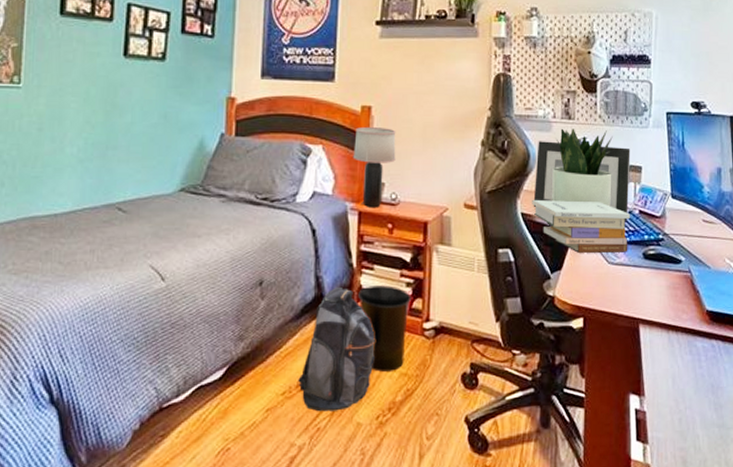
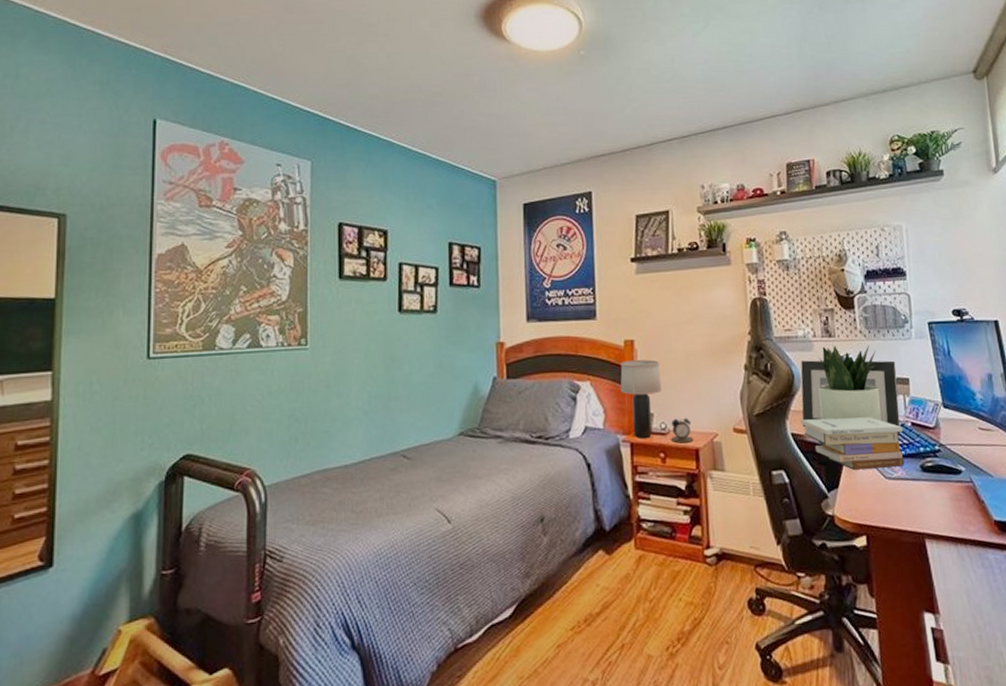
backpack: present [298,286,375,412] -> none [586,518,659,646]
waste bin: present [358,285,411,372] -> none [637,514,690,602]
alarm clock: none [400,188,424,215] -> present [670,416,694,444]

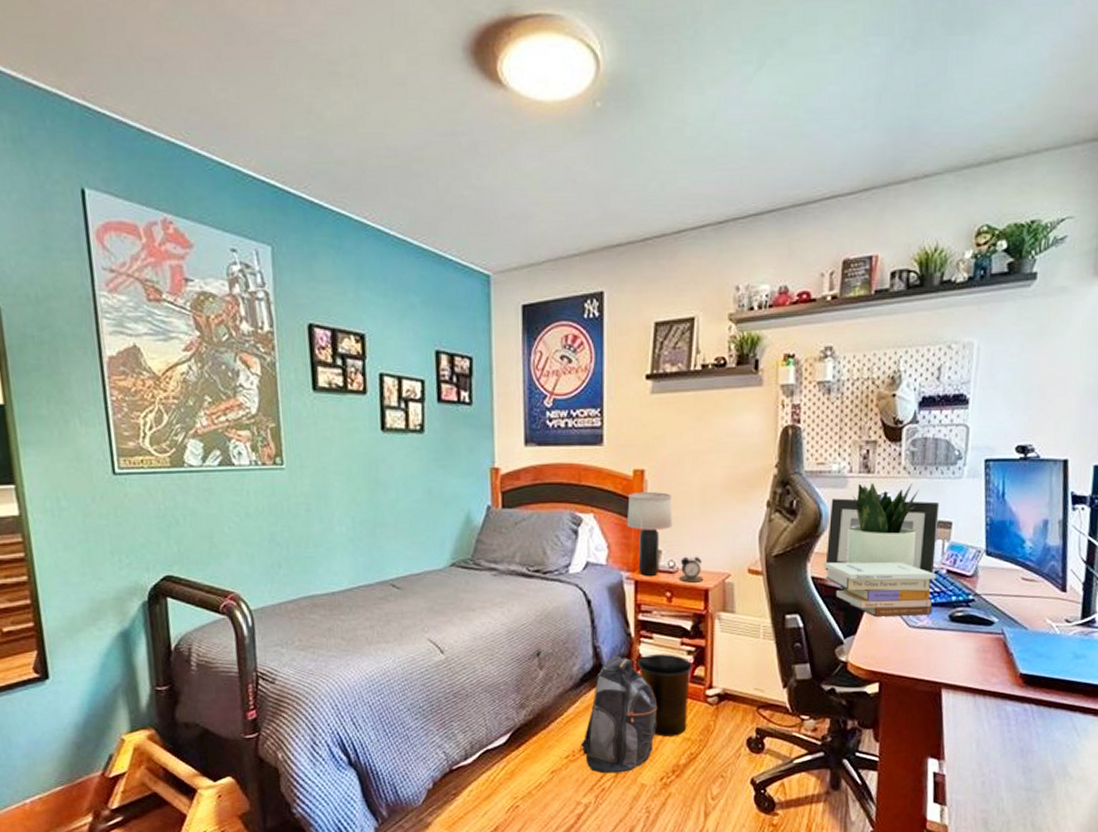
backpack: none [586,518,659,646] -> present [581,656,657,774]
waste bin: none [637,514,690,602] -> present [638,654,693,737]

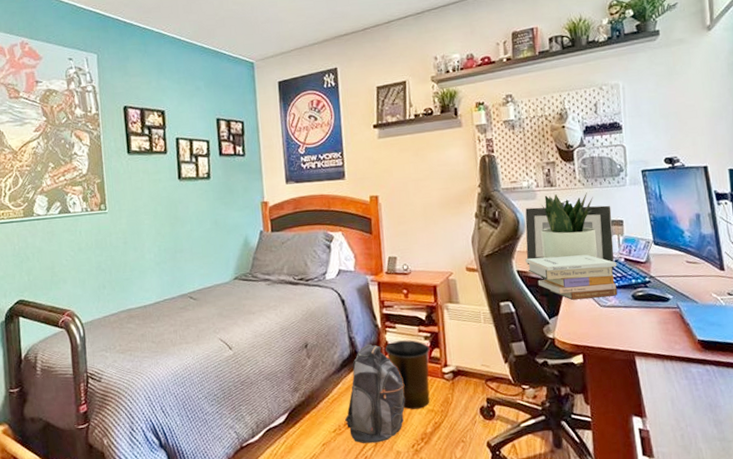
table lamp: present [626,491,672,576] -> none [367,212,403,278]
alarm clock: present [678,554,704,583] -> none [412,258,432,282]

